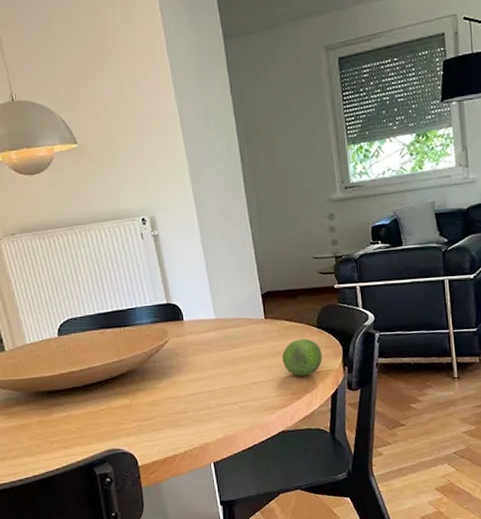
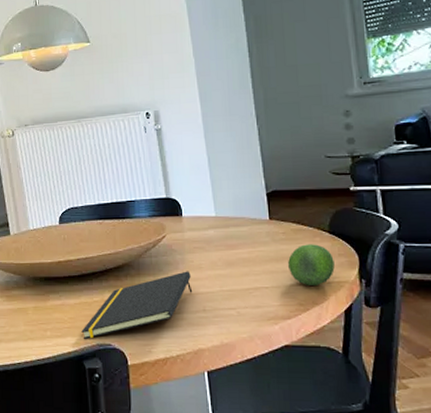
notepad: none [89,372,197,447] -> present [81,271,193,339]

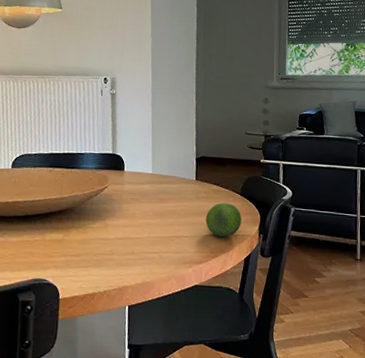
notepad: present [81,271,193,339] -> none [19,218,125,274]

